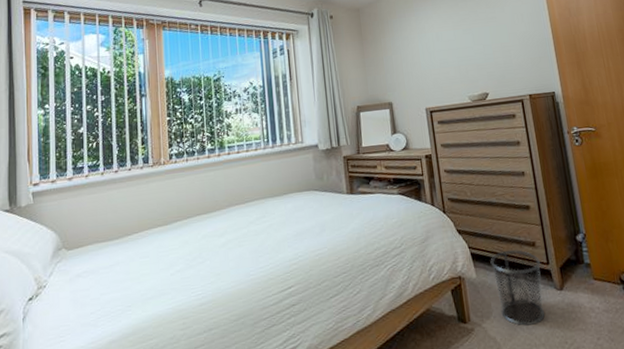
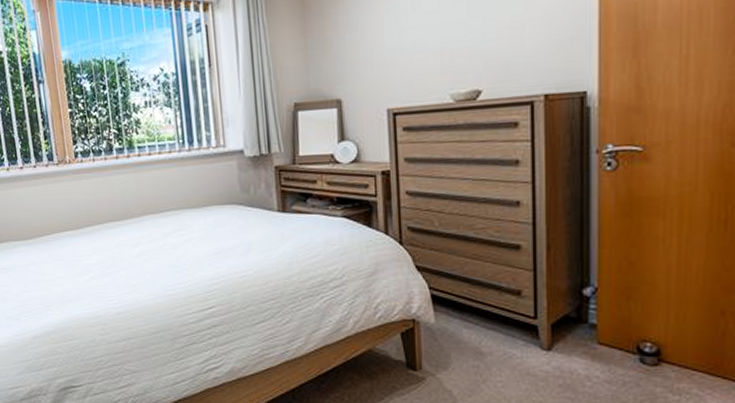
waste bin: present [490,250,545,327] -> none [456,296,524,385]

